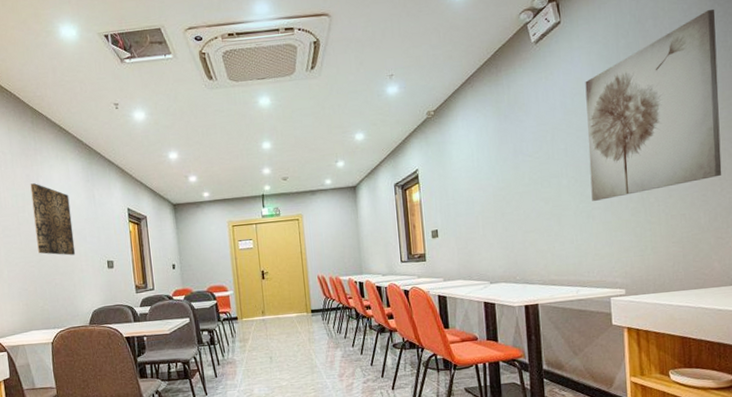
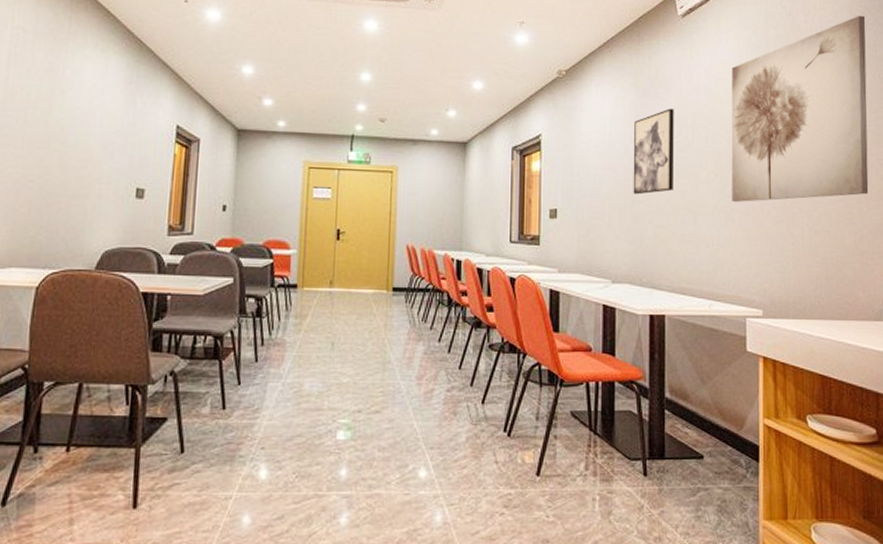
wall art: present [30,183,76,256] -> none [44,74,102,174]
wall art: none [499,128,538,208] -> present [633,108,675,195]

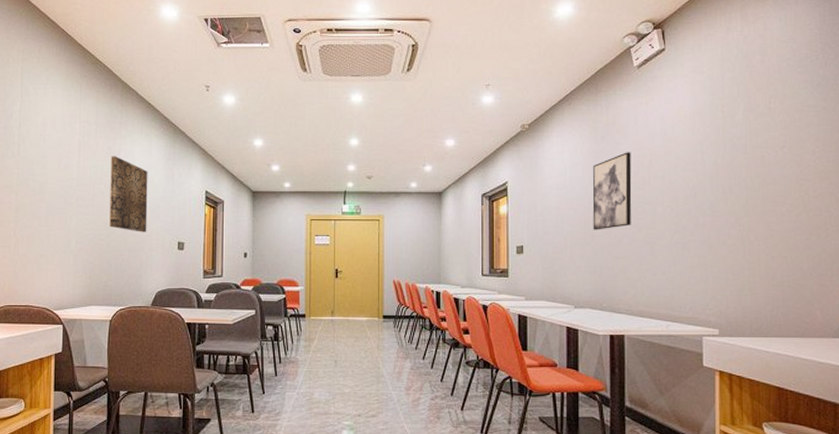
wall art: none [44,74,102,174] -> present [109,156,148,232]
wall art: present [731,15,869,202] -> none [687,51,828,233]

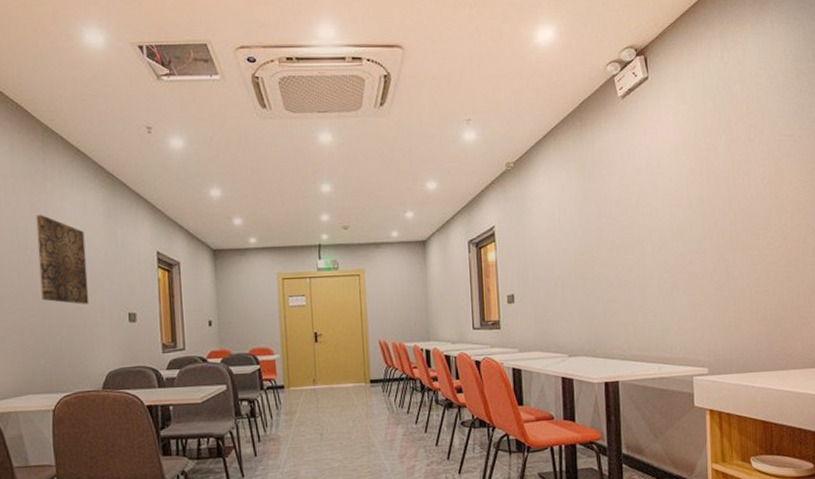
wall art: present [592,152,632,230] -> none [581,189,621,274]

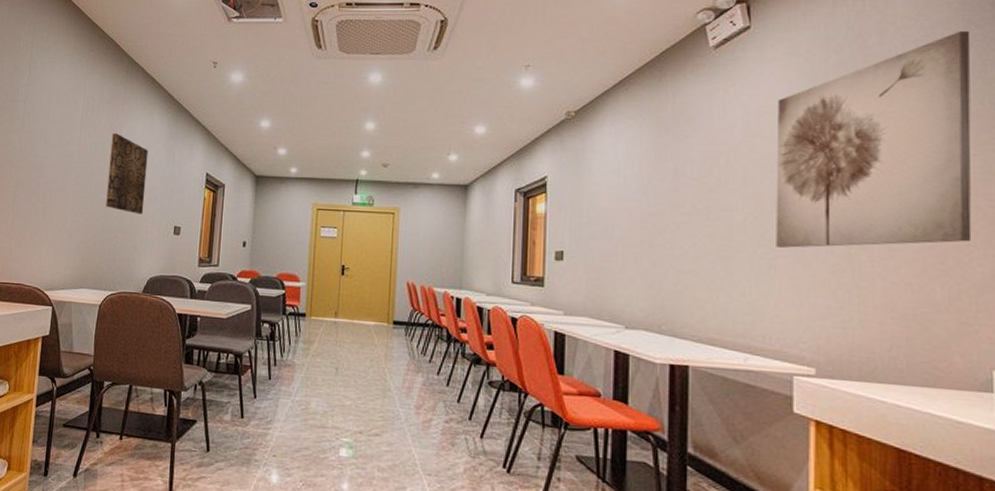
wall art: none [671,78,805,271] -> present [776,30,972,248]

